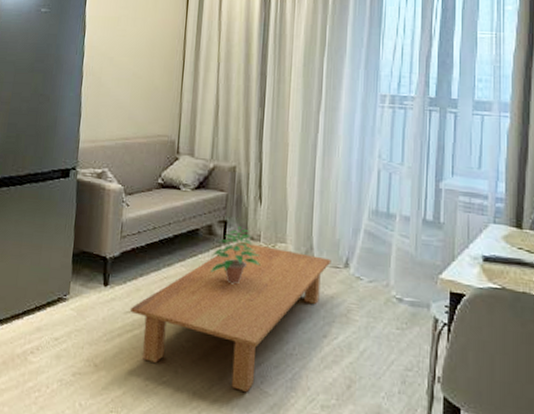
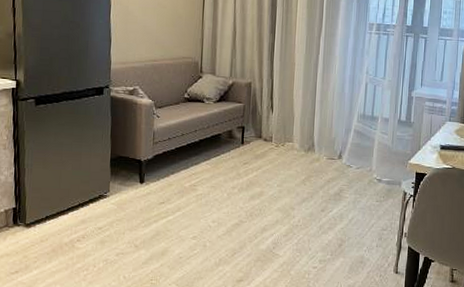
coffee table: present [130,241,332,392] -> none [164,142,329,255]
potted plant: present [211,226,261,285] -> none [231,131,272,176]

